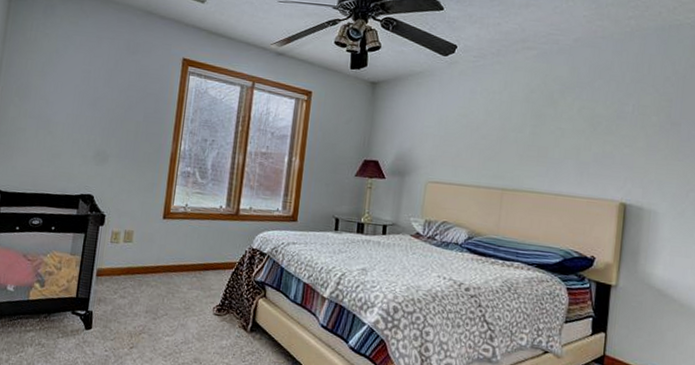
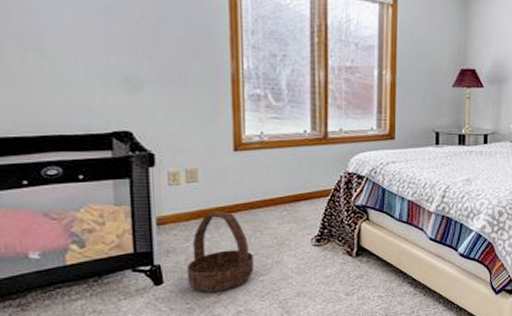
basket: none [110,270,164,345] -> present [187,212,254,293]

